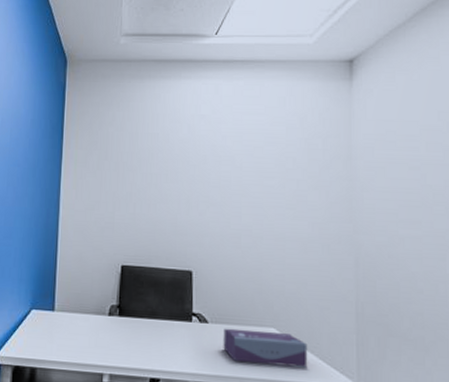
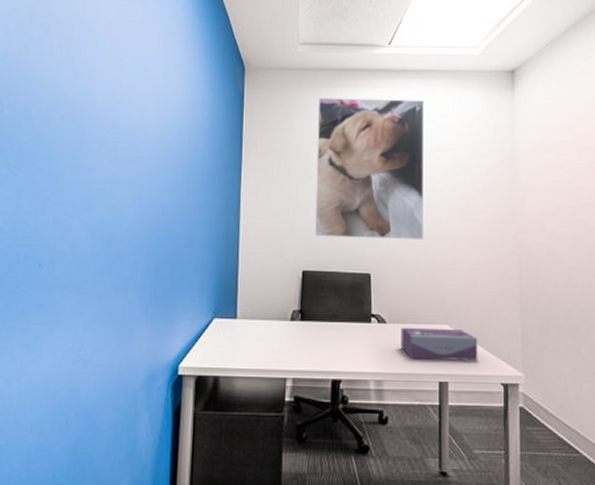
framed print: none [135,89,253,237] -> present [315,97,425,239]

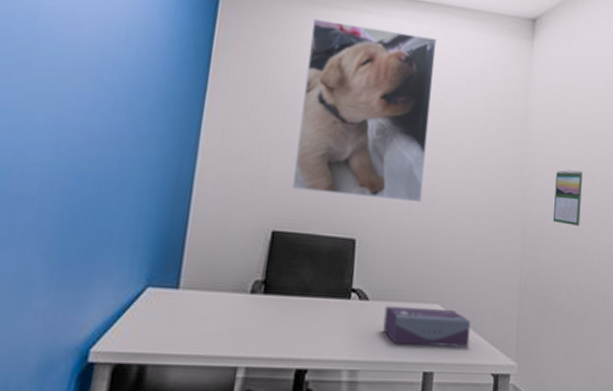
calendar: none [547,202,575,251] -> present [552,170,582,226]

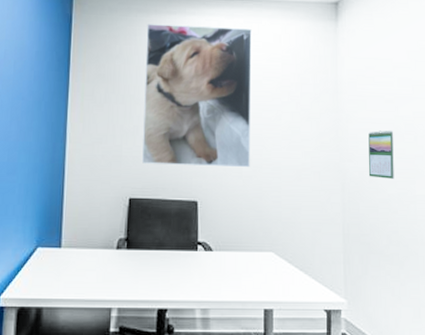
tissue box: present [383,305,471,347] -> none [227,255,302,288]

